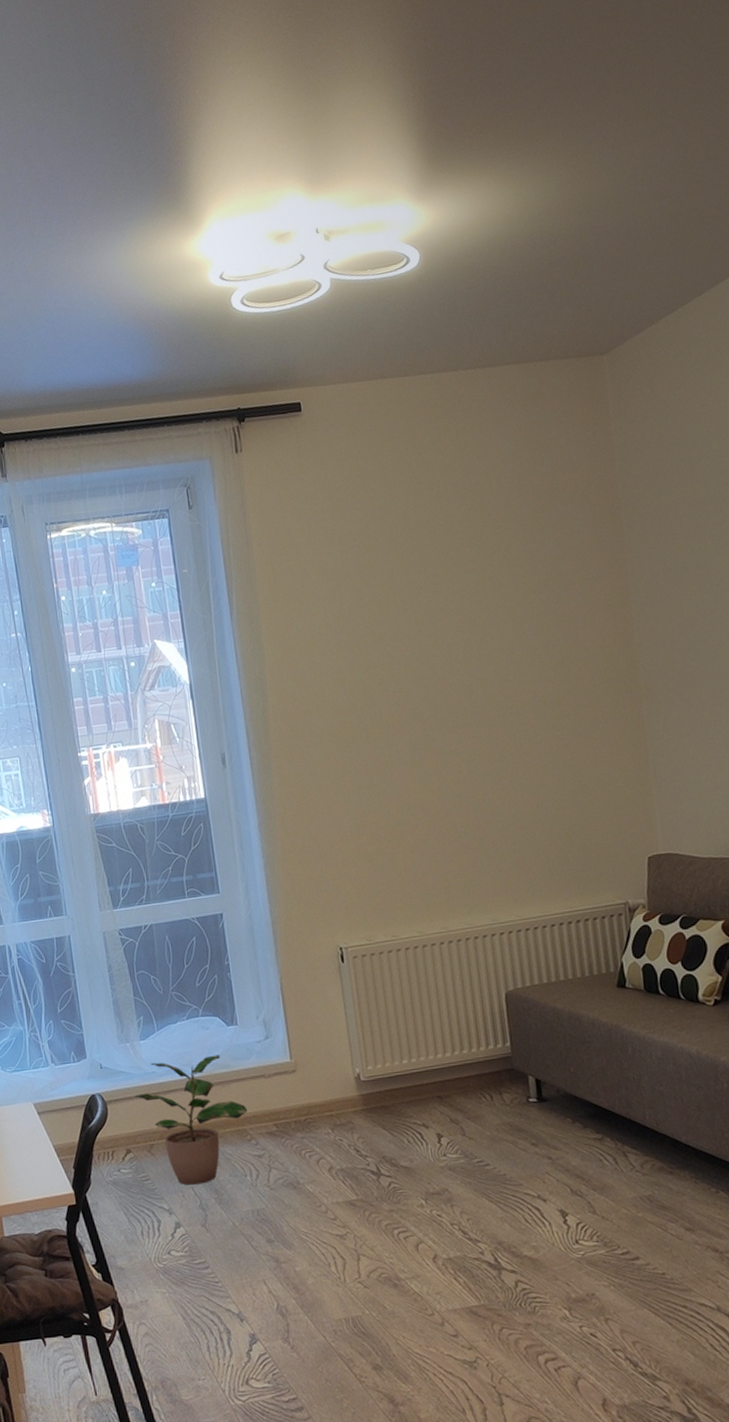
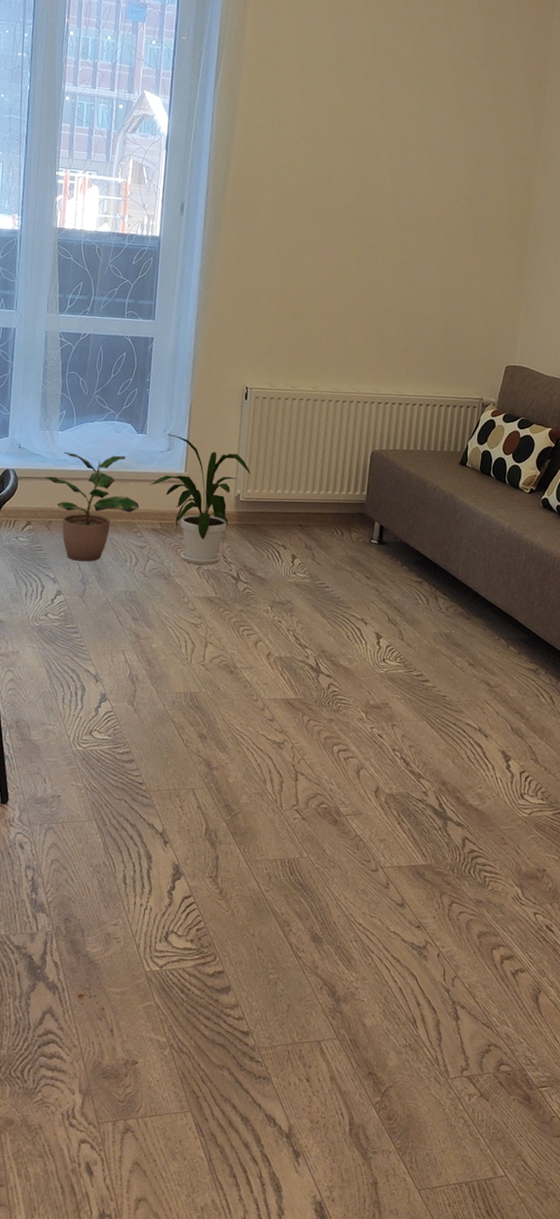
house plant: none [254,1019,367,1165] -> present [150,433,251,565]

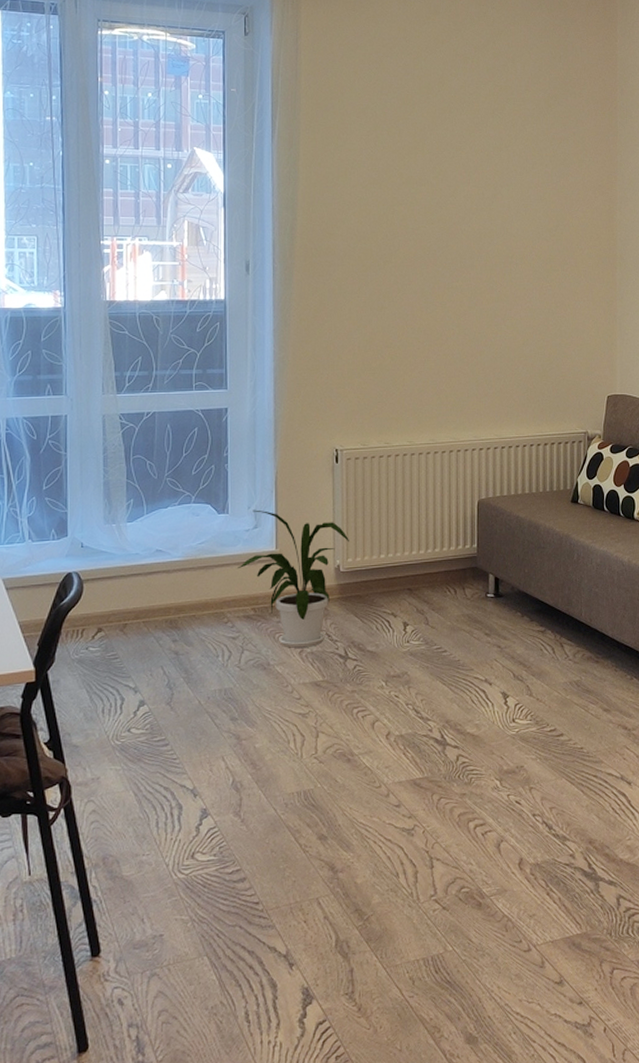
potted plant: present [44,451,140,562] -> none [114,540,228,664]

